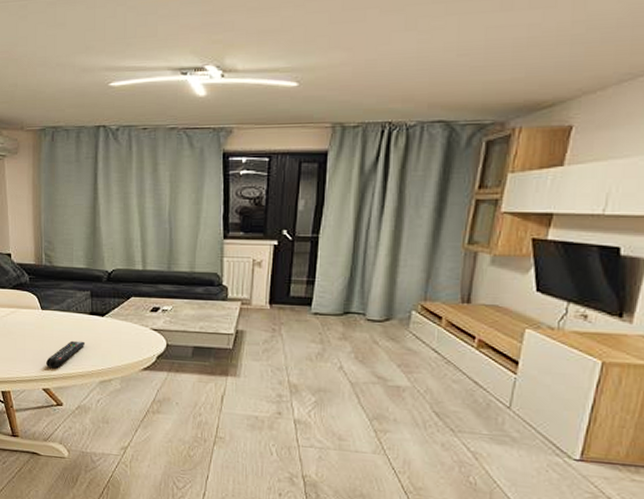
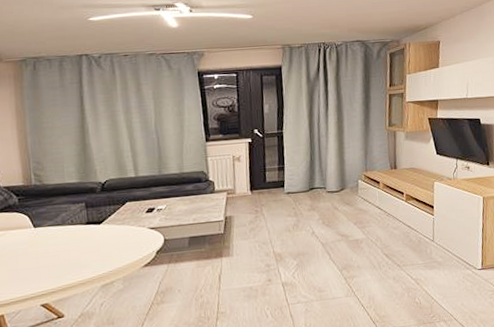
remote control: present [46,340,86,369] -> none [43,250,84,283]

